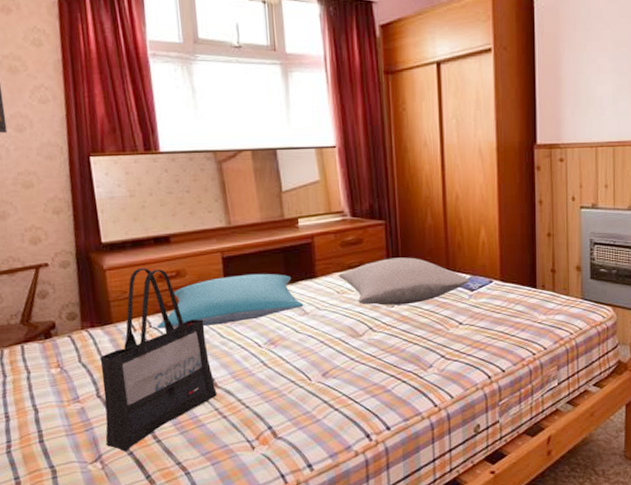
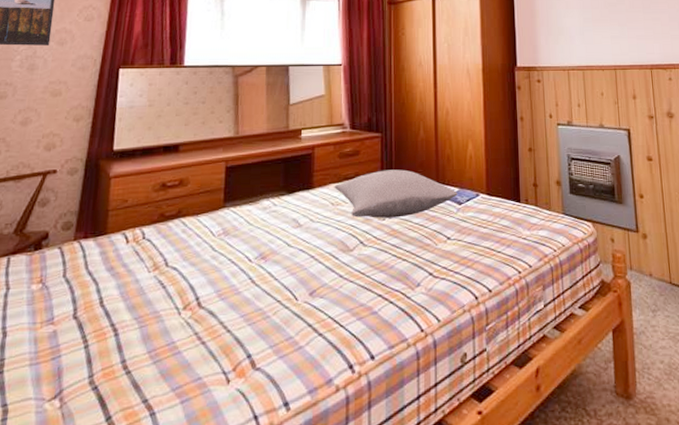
tote bag: present [99,268,217,452] -> none [70,176,199,386]
pillow: present [157,273,304,329] -> none [150,183,299,240]

